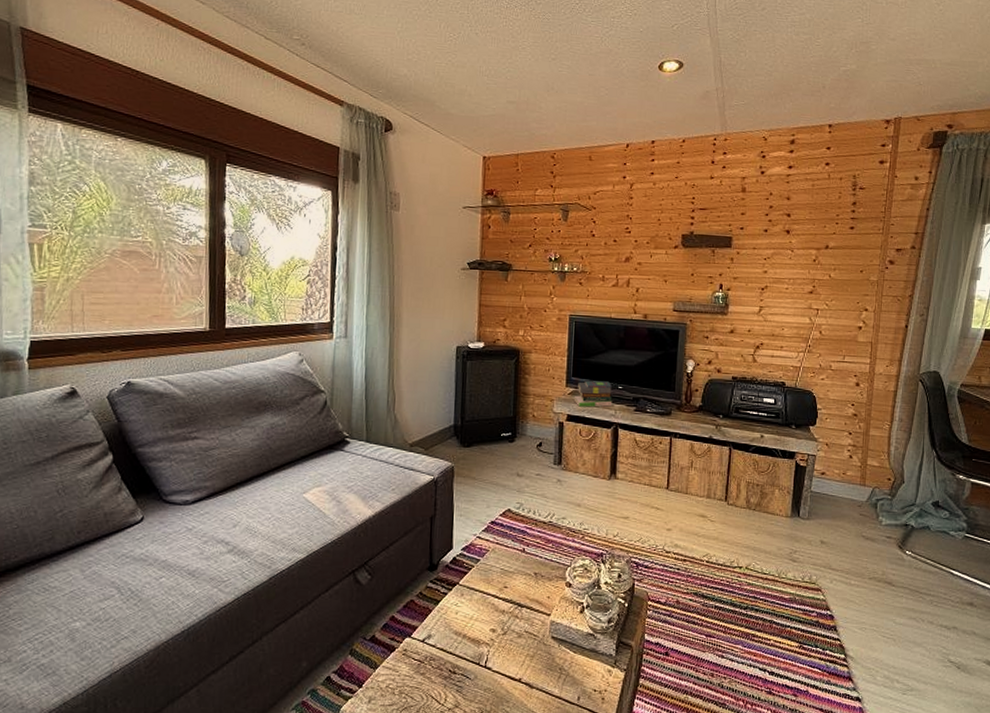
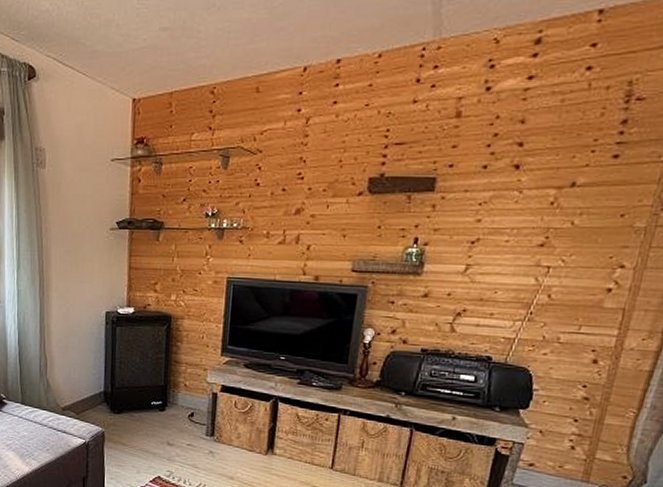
books: present [573,380,613,407] -> none [229,349,273,378]

